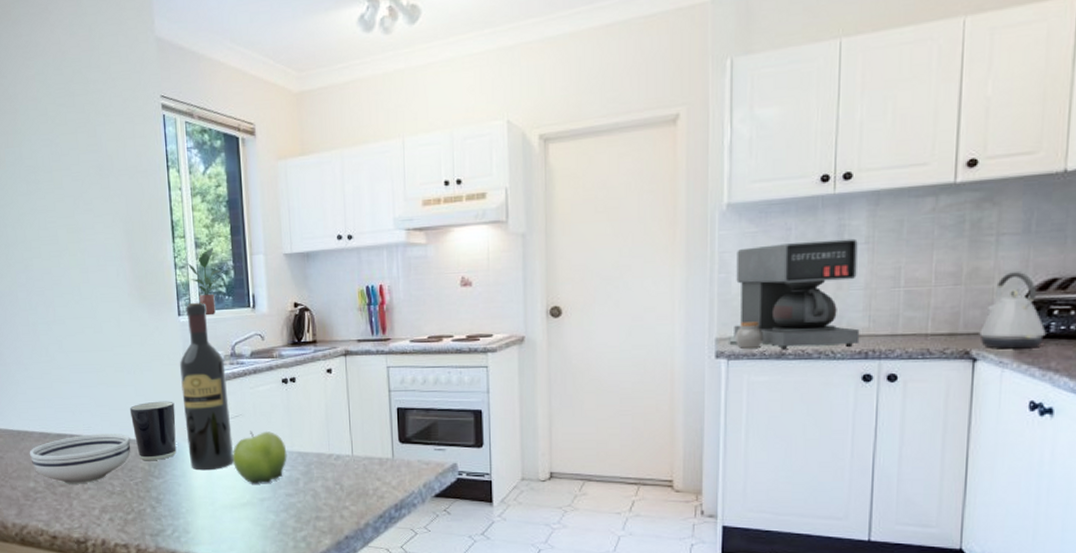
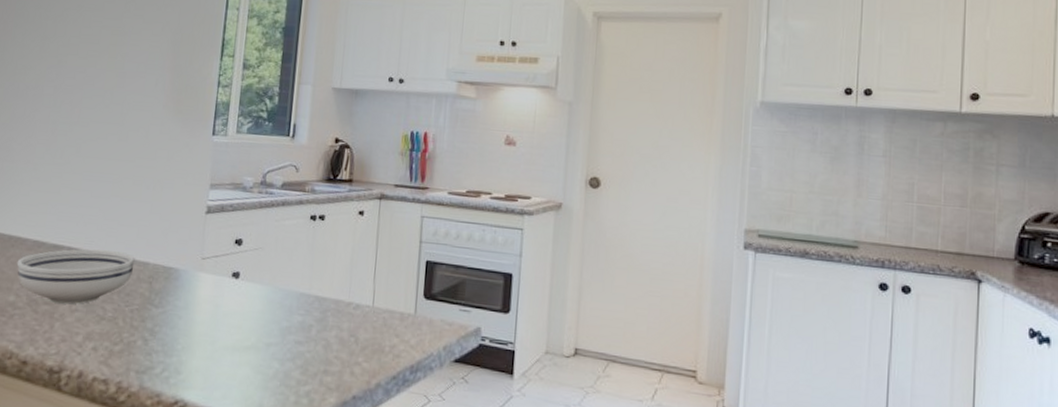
mug: present [129,401,177,461] -> none [140,222,191,287]
wine bottle: present [179,302,235,470] -> none [196,123,253,304]
potted plant: present [188,247,222,316] -> none [232,71,266,140]
fruit: present [232,430,287,483] -> none [243,266,304,327]
coffee maker: present [734,238,860,350] -> none [762,145,877,255]
jar: present [735,321,764,350] -> none [763,216,790,245]
kettle: present [979,272,1046,349] -> none [983,201,1042,277]

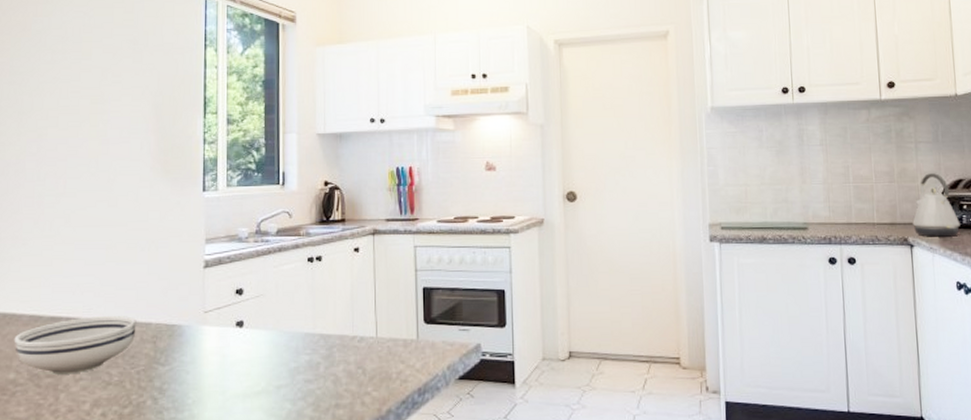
kettle: none [983,201,1042,277] -> present [912,173,961,237]

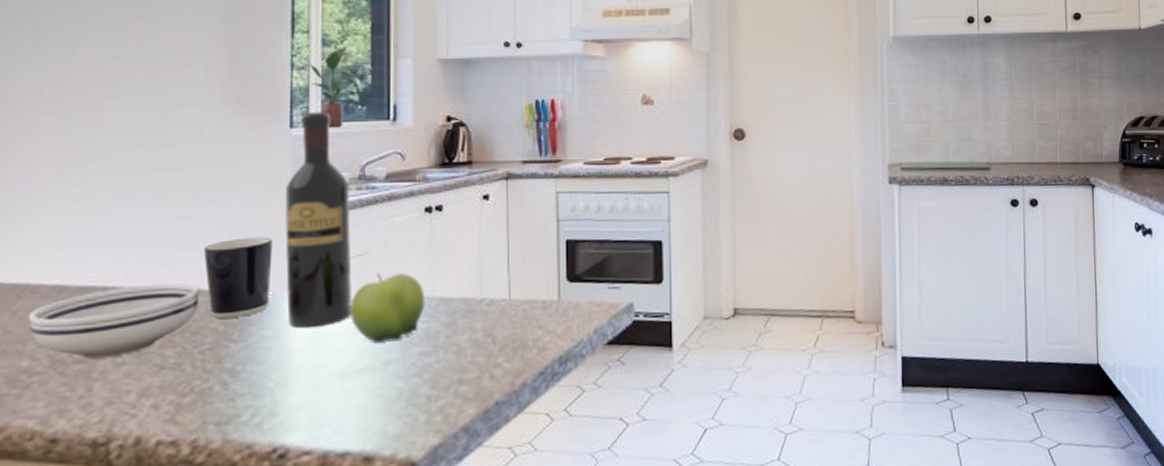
mug: none [139,280,190,346] -> present [203,237,273,319]
wine bottle: none [199,178,251,355] -> present [284,111,353,327]
potted plant: none [218,124,253,192] -> present [310,47,355,129]
fruit: none [249,312,309,369] -> present [349,273,425,341]
kettle: present [912,173,961,237] -> none [1094,110,1140,177]

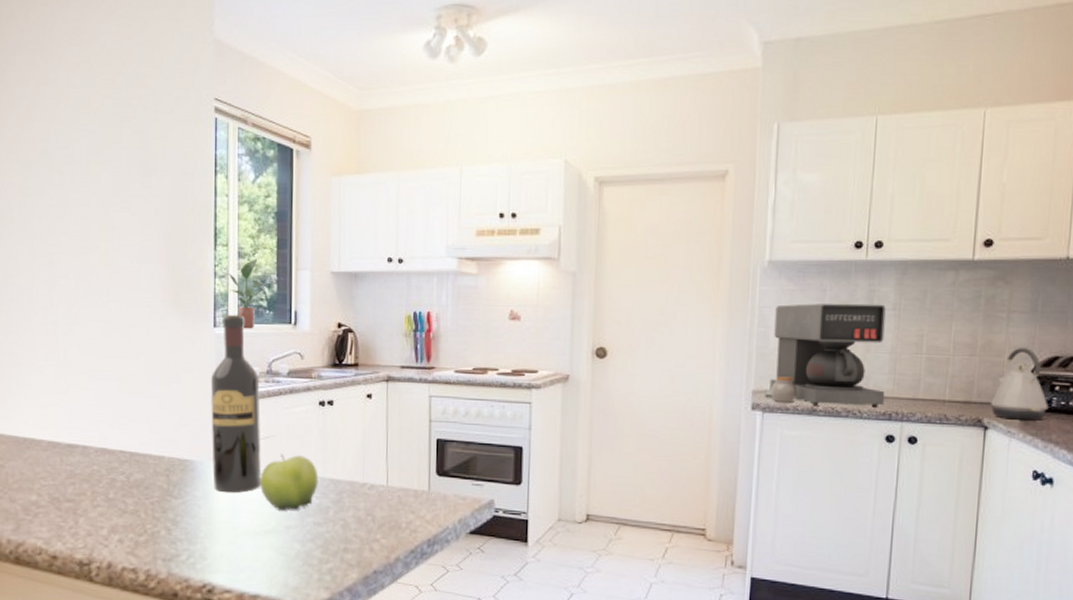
bowl: present [27,283,200,359] -> none [34,446,150,500]
mug: present [203,237,273,319] -> none [151,415,202,480]
coffee maker: none [903,75,1007,176] -> present [770,303,886,409]
jar: none [905,148,930,176] -> present [771,376,798,404]
kettle: none [1094,110,1140,177] -> present [991,348,1049,421]

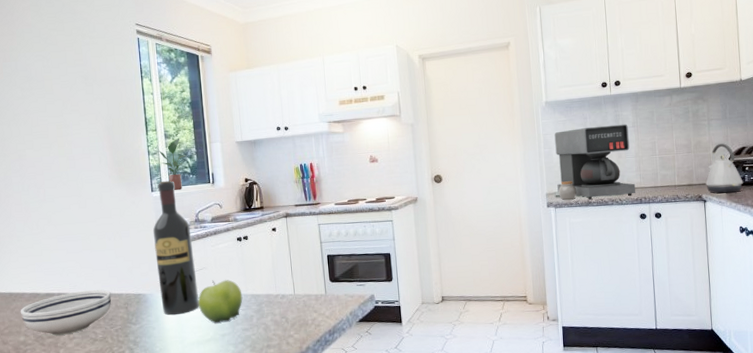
bowl: none [34,446,150,500] -> present [20,289,112,336]

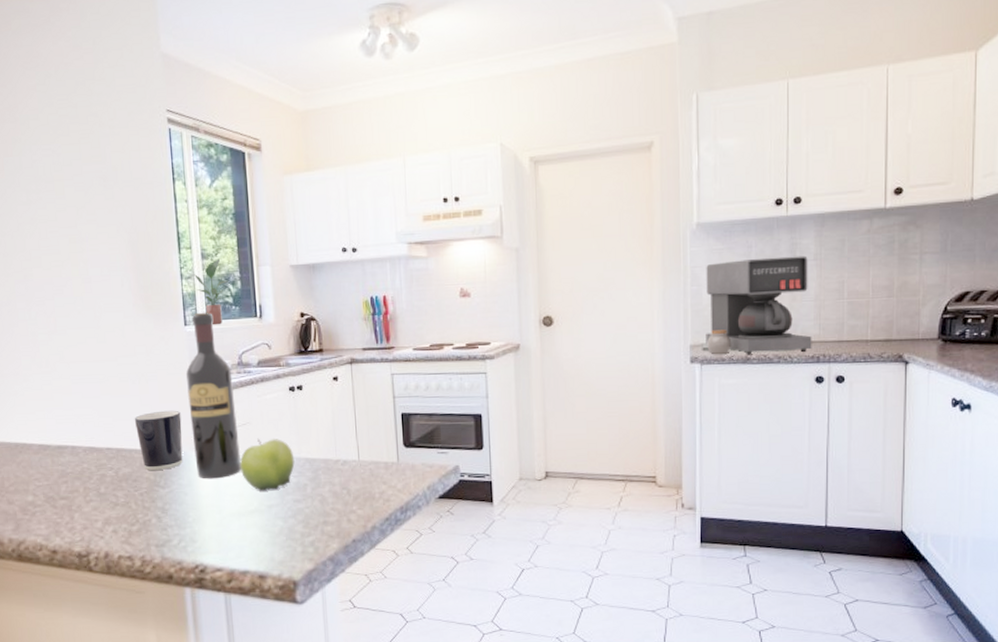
bowl: present [20,289,112,336] -> none [27,444,136,497]
mug: none [110,260,151,311] -> present [134,410,183,471]
kettle: present [705,143,743,194] -> none [910,286,963,353]

